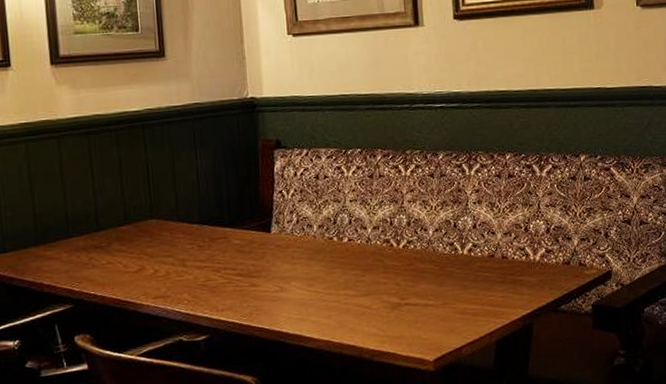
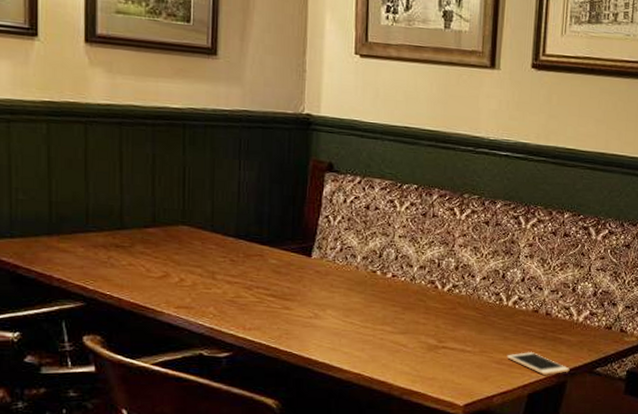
cell phone: none [469,297,534,320] -> present [506,351,570,375]

